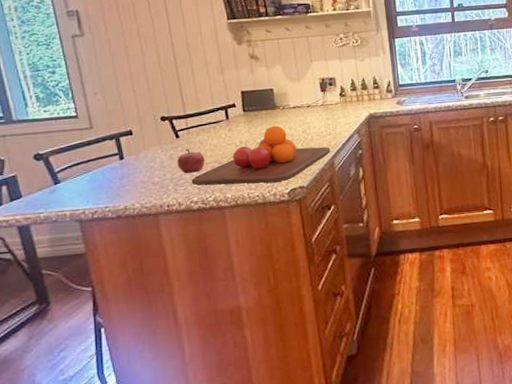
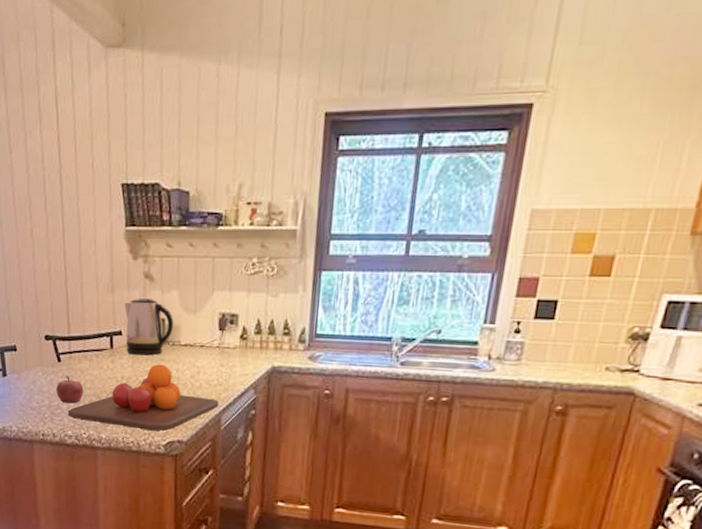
kettle: none [234,74,281,122] -> present [124,298,173,356]

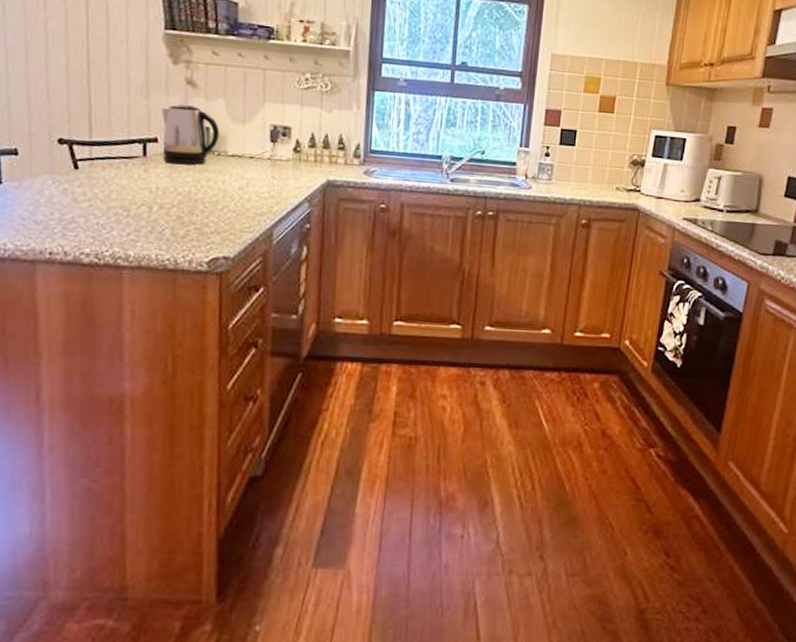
fruit: present [56,376,83,404] -> none [70,185,107,217]
chopping board: present [68,364,219,431] -> none [85,174,271,246]

